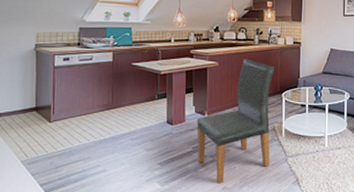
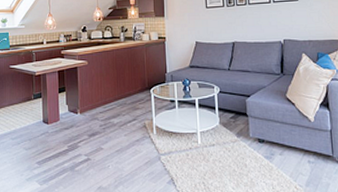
dining chair: present [196,59,275,184] -> none [70,56,144,183]

